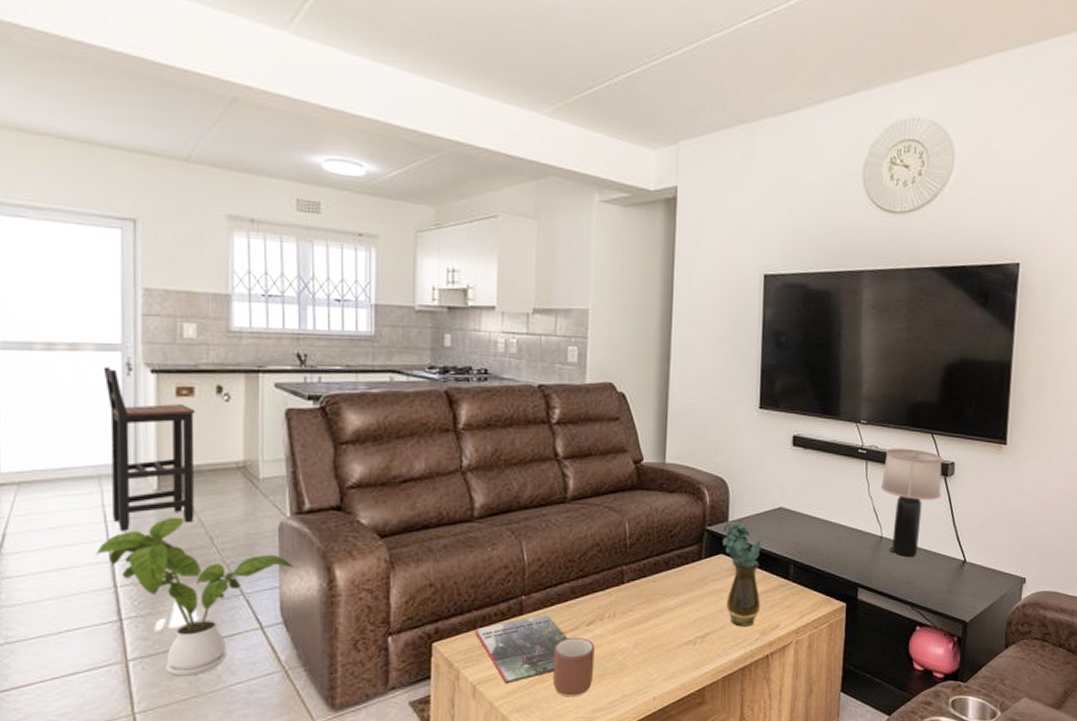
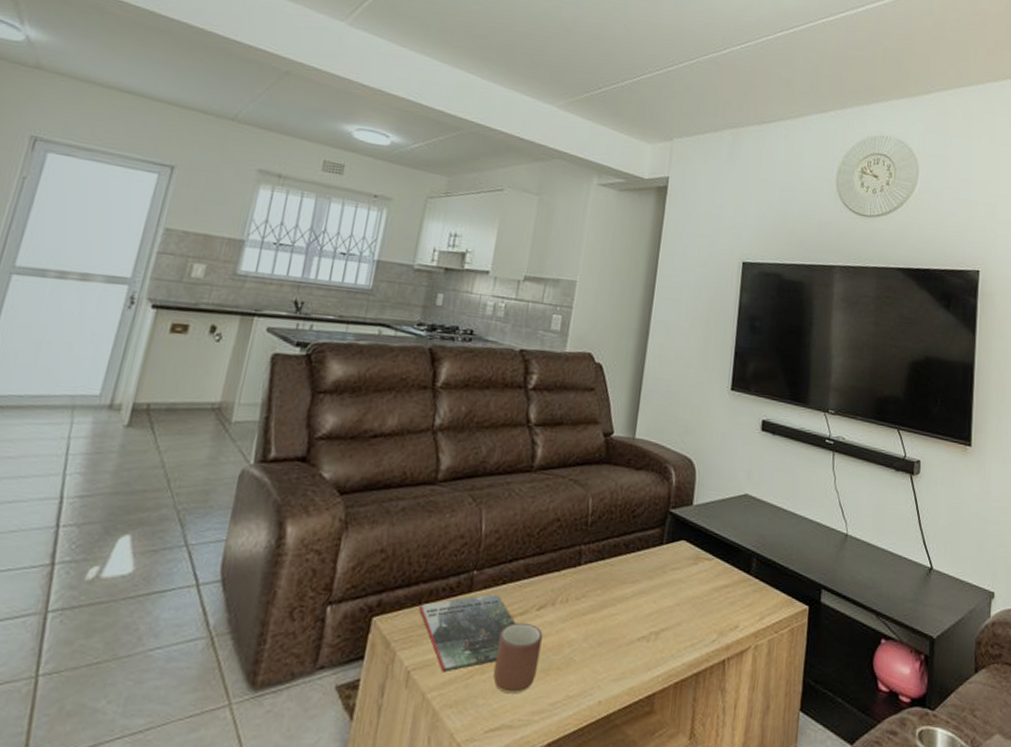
house plant: present [95,517,294,677] -> none [46,455,246,636]
bar stool: present [103,366,196,531] -> none [74,298,185,467]
vase: present [722,519,762,627] -> none [684,502,725,625]
table lamp: present [880,448,943,556] -> none [846,441,908,559]

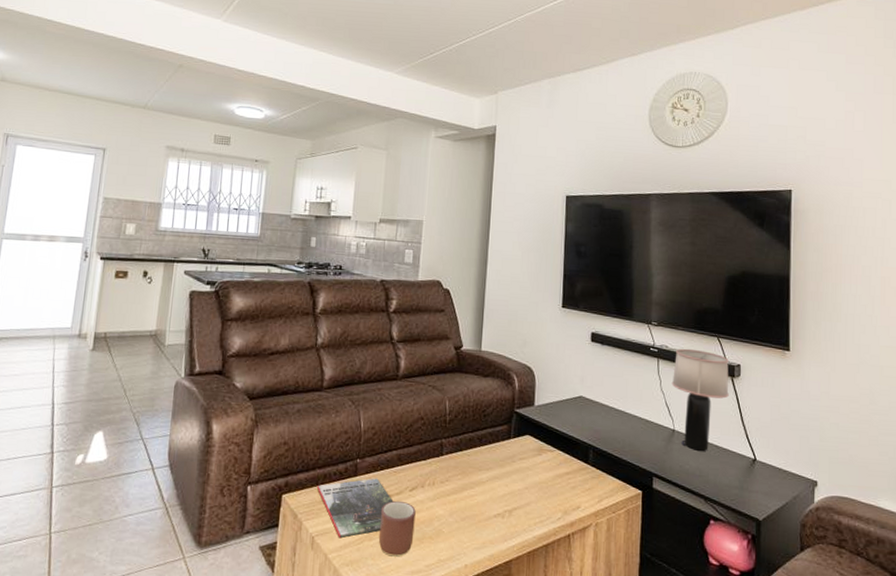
table lamp: none [846,441,908,559] -> present [671,348,729,451]

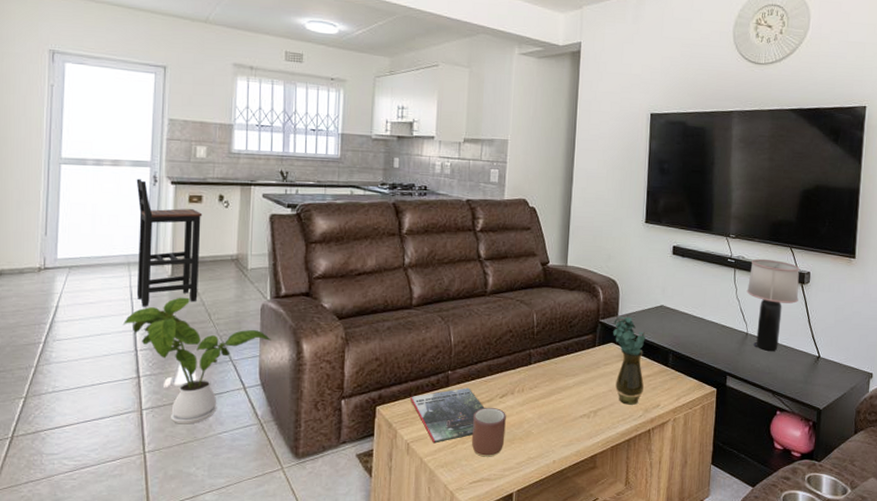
house plant: none [42,372,183,505] -> present [122,297,271,425]
bar stool: none [58,254,127,381] -> present [136,178,203,307]
vase: none [529,403,564,505] -> present [613,314,646,405]

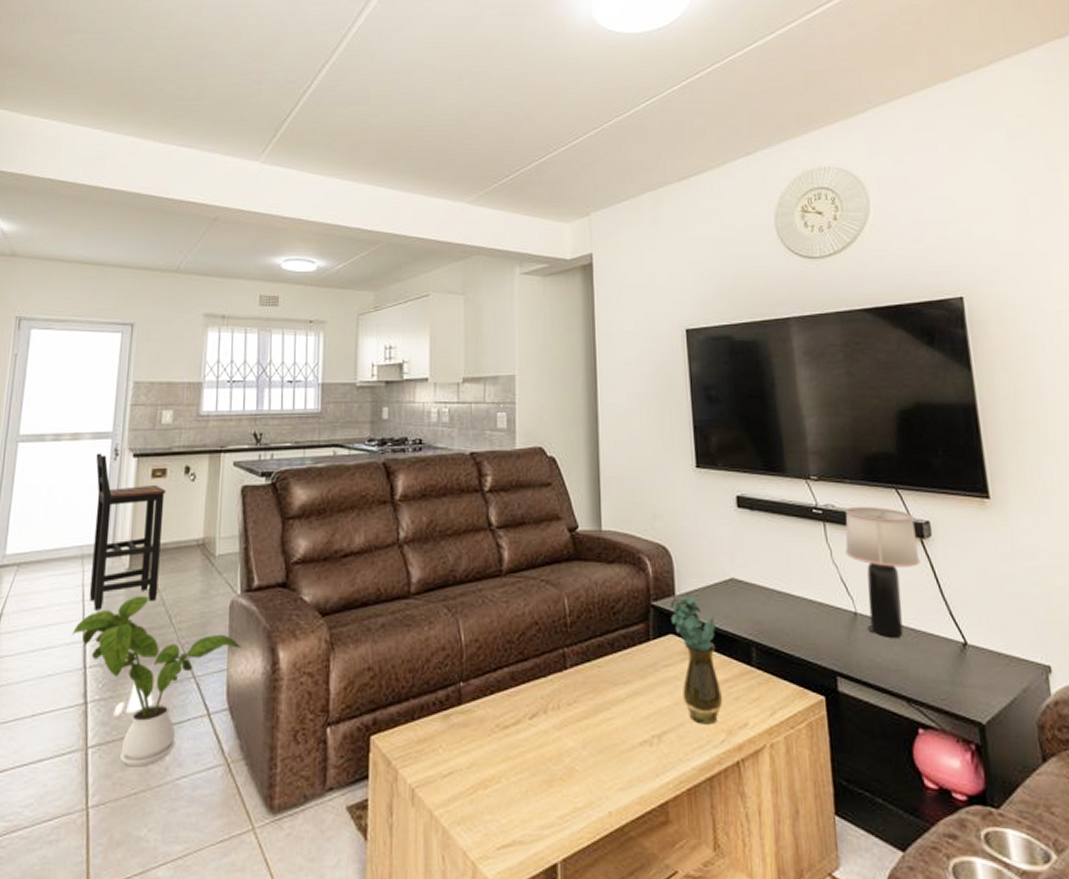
magazine: present [411,387,485,444] -> none [414,705,510,789]
mug: present [471,407,506,457] -> none [495,732,540,808]

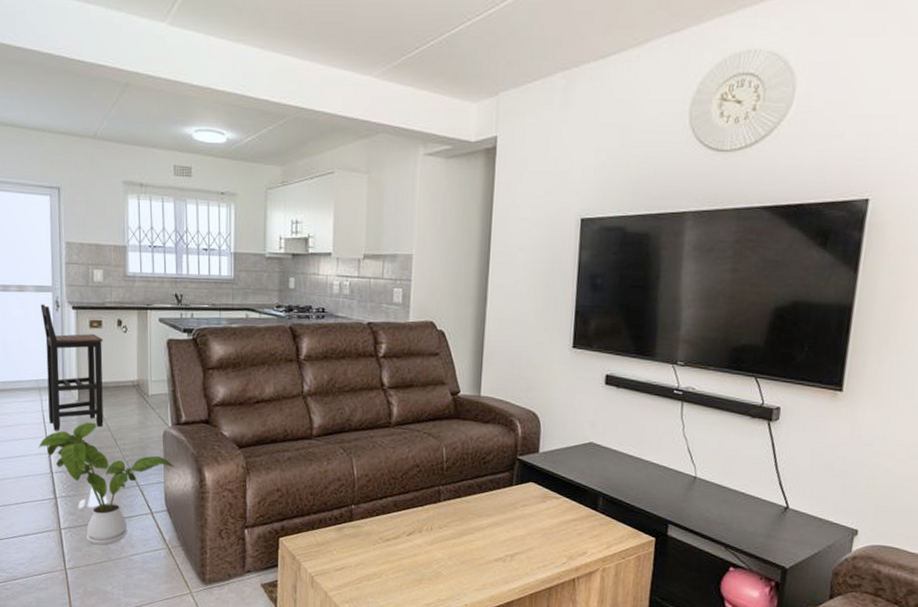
vase: present [670,593,722,724] -> none [533,450,571,551]
table lamp: present [844,506,920,637] -> none [696,390,767,499]

